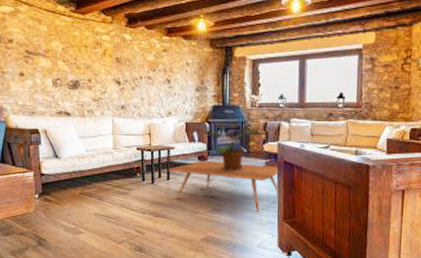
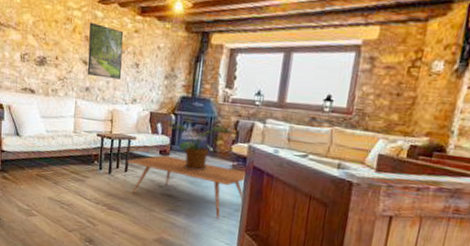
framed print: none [118,45,155,96] -> present [87,22,124,80]

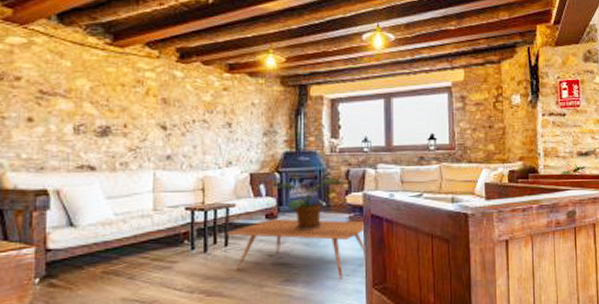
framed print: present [87,22,124,80] -> none [166,83,212,142]

